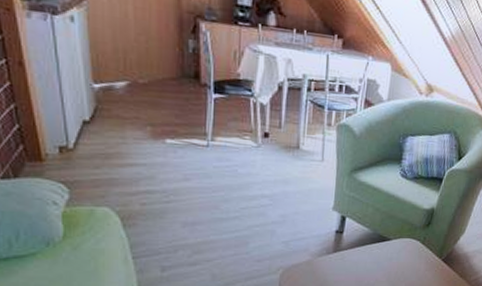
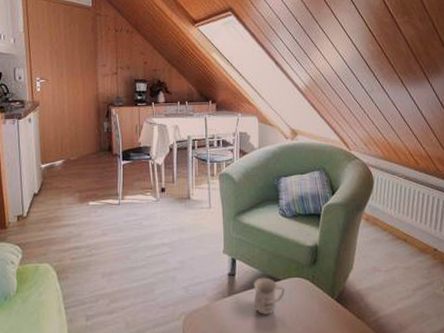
mug: none [359,236,394,271] -> present [253,277,285,315]

